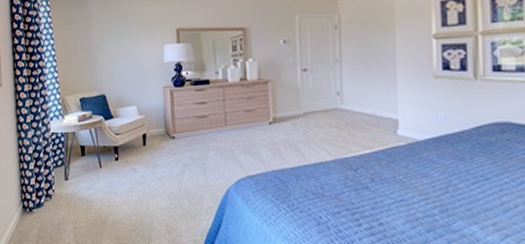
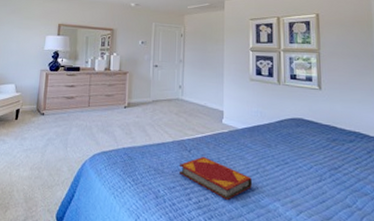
hardback book: none [343,175,439,226] -> present [178,156,252,201]

